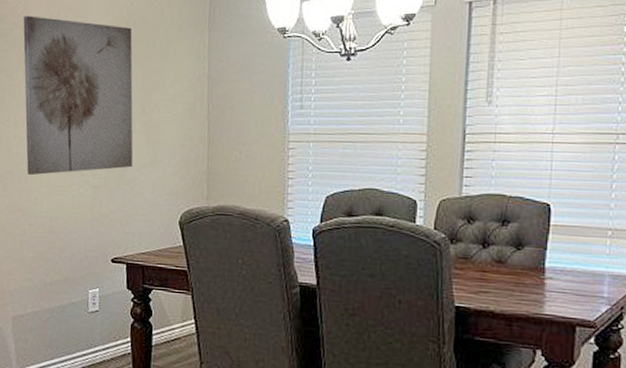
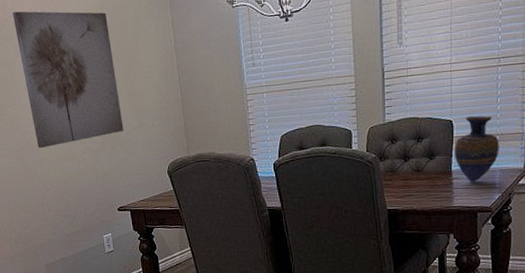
vase: none [549,202,611,286] -> present [454,116,499,182]

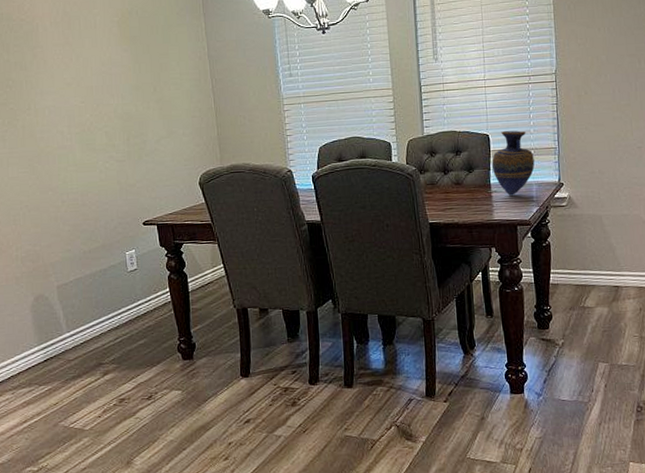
wall art: present [13,11,124,149] -> none [31,12,151,157]

